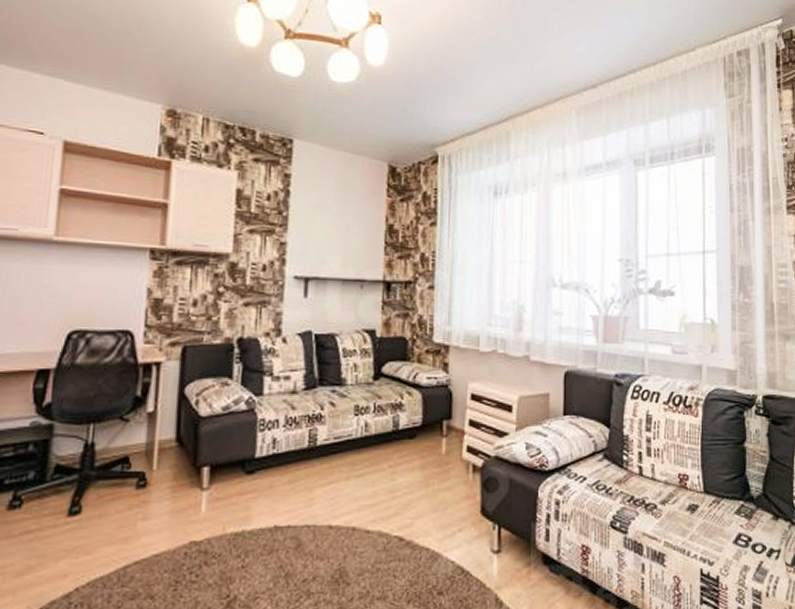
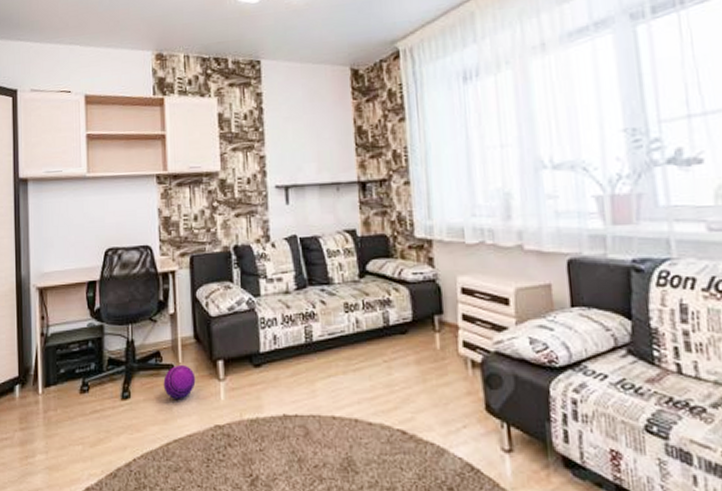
ball: none [128,471,172,513] -> present [163,364,196,399]

